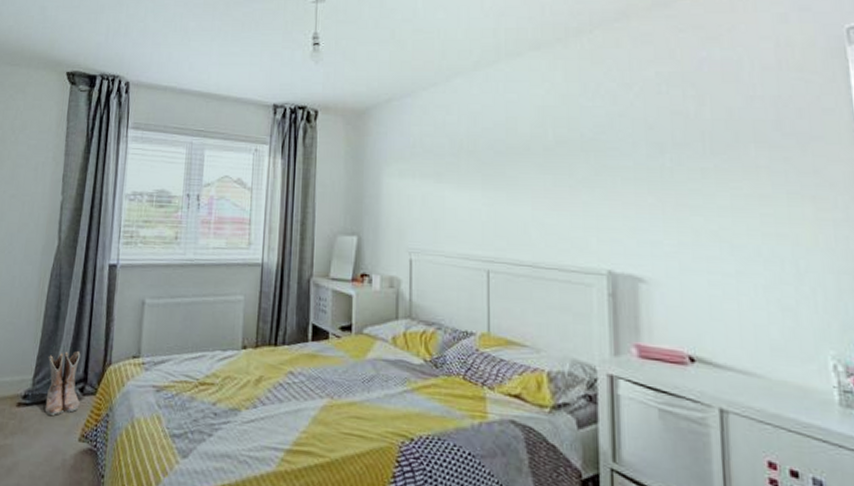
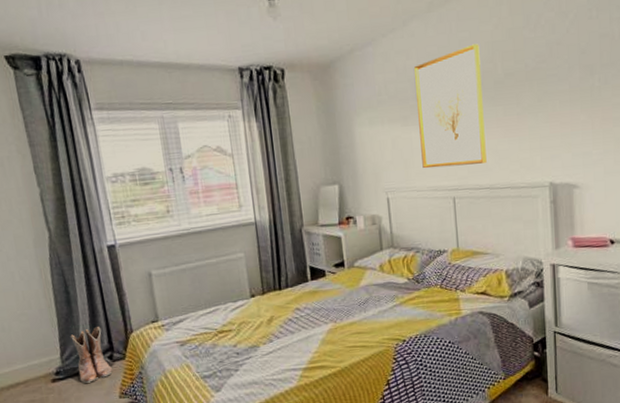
wall art: none [454,106,530,236] -> present [414,43,487,169]

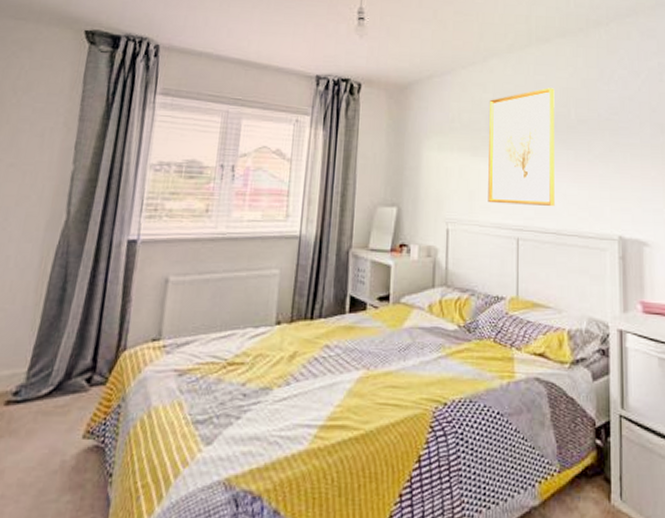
boots: present [70,326,113,383] -> none [40,336,90,411]

